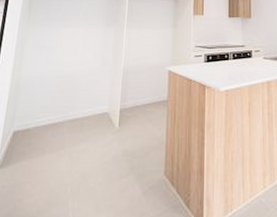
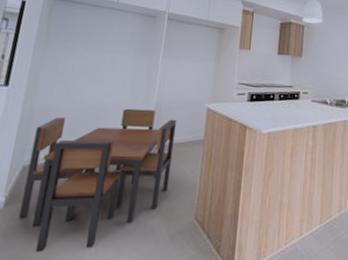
dining table: none [11,75,143,210] -> present [19,108,177,253]

